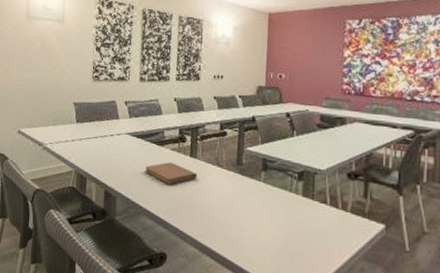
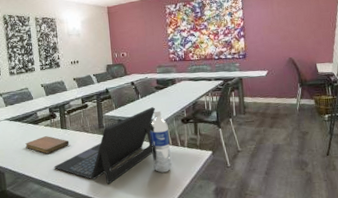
laptop: none [174,150,313,240] -> present [53,107,155,185]
water bottle: none [301,154,328,241] -> present [149,110,172,173]

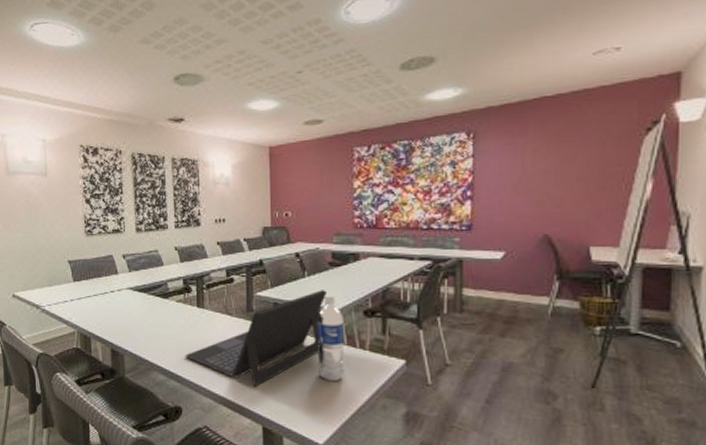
notebook: present [25,136,70,154] -> none [151,315,207,338]

